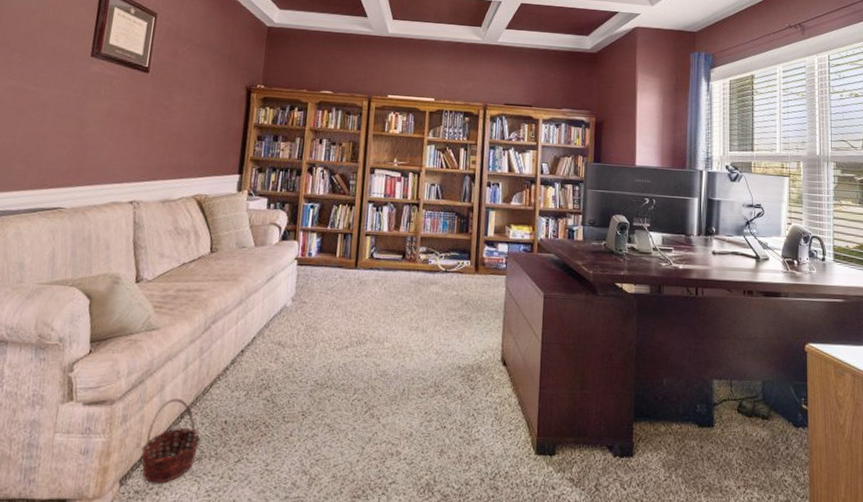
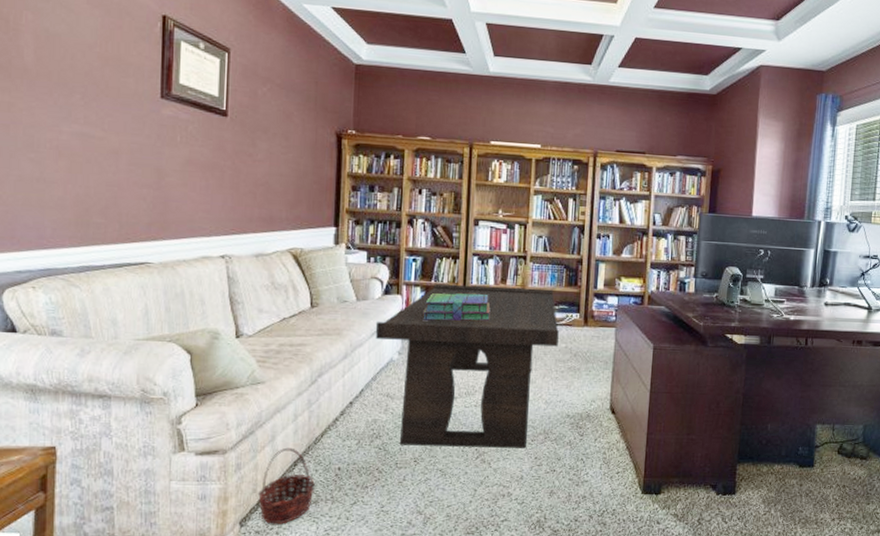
coffee table: none [270,229,450,402] -> present [375,283,559,448]
stack of books: none [317,239,384,268] -> present [423,293,491,321]

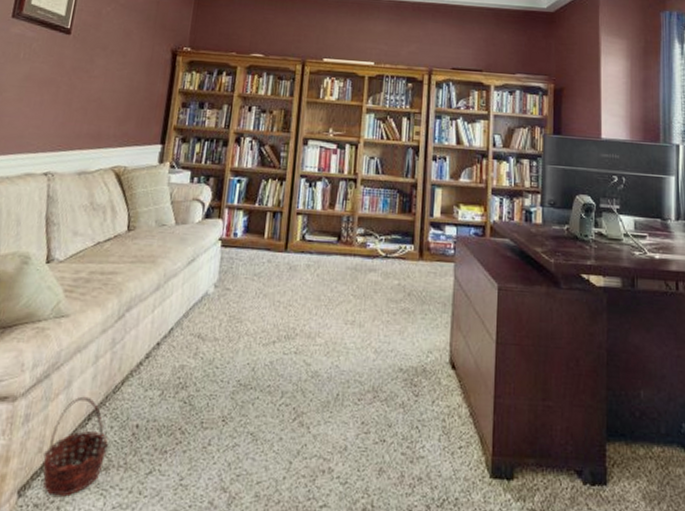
coffee table: present [375,283,559,448] -> none [191,207,391,410]
stack of books: present [423,293,491,321] -> none [243,218,317,251]

